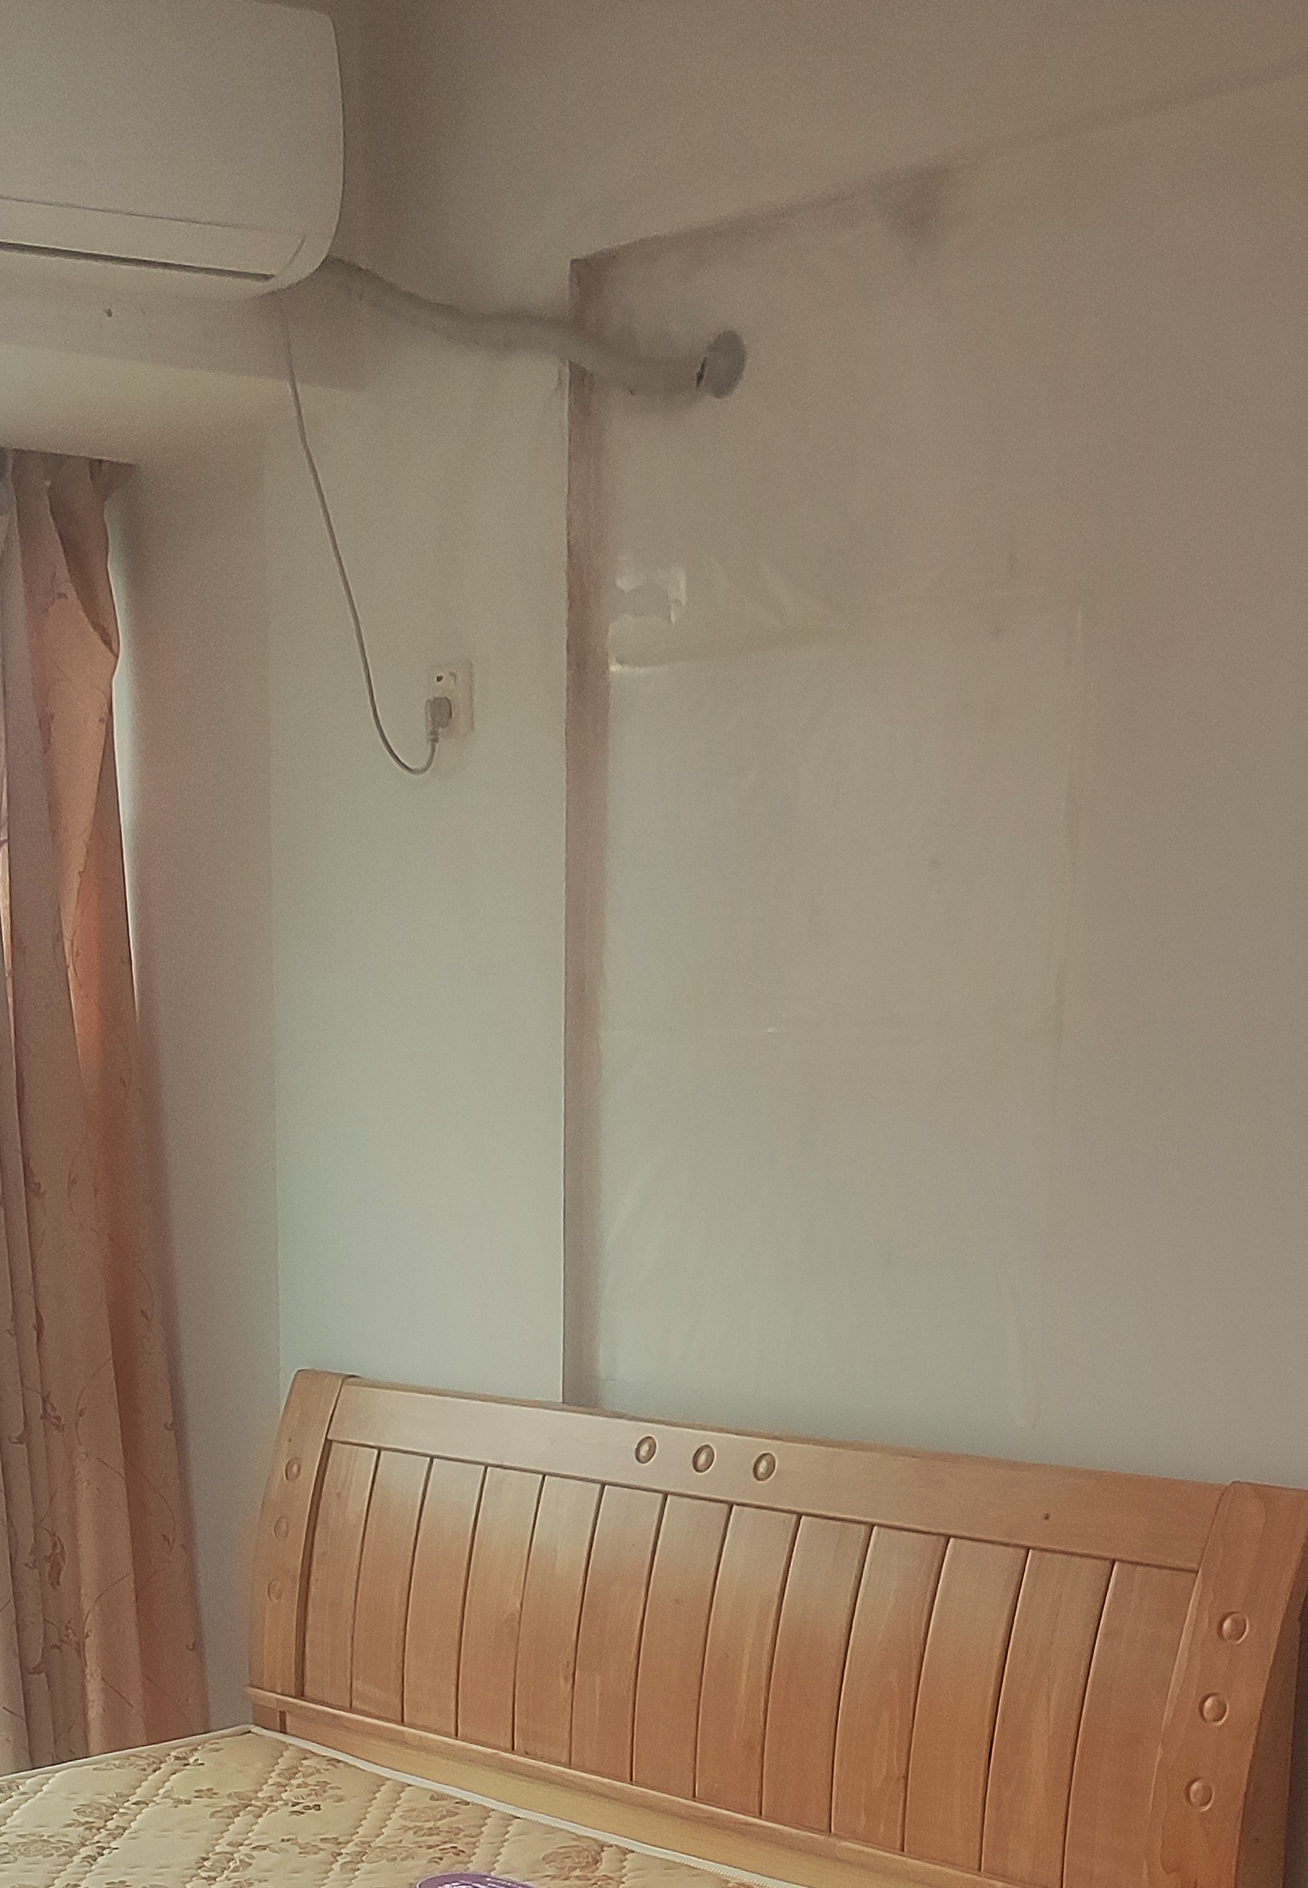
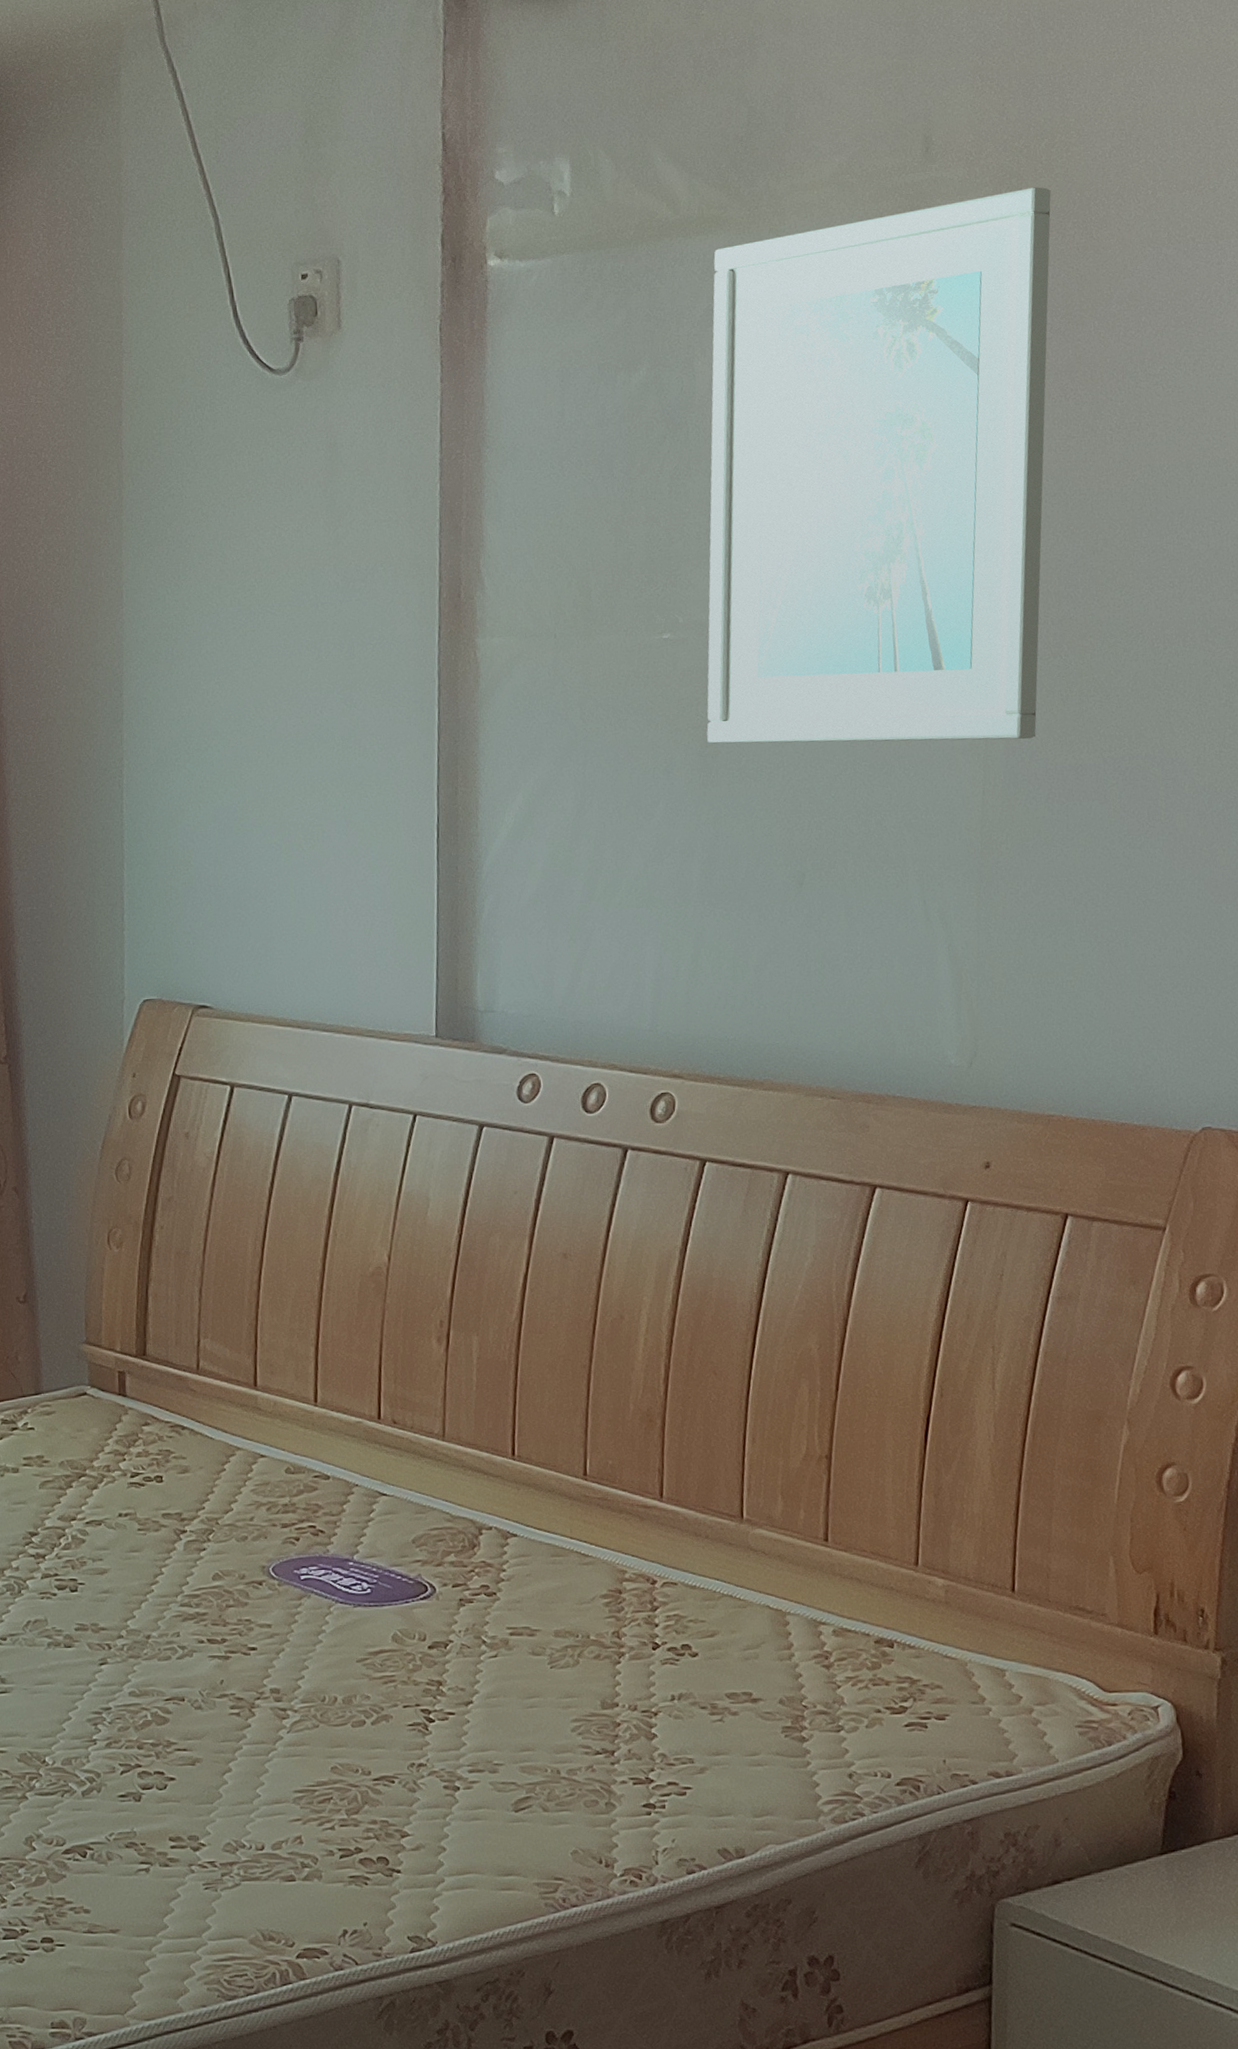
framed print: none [806,605,1122,1132] -> present [706,187,1051,744]

